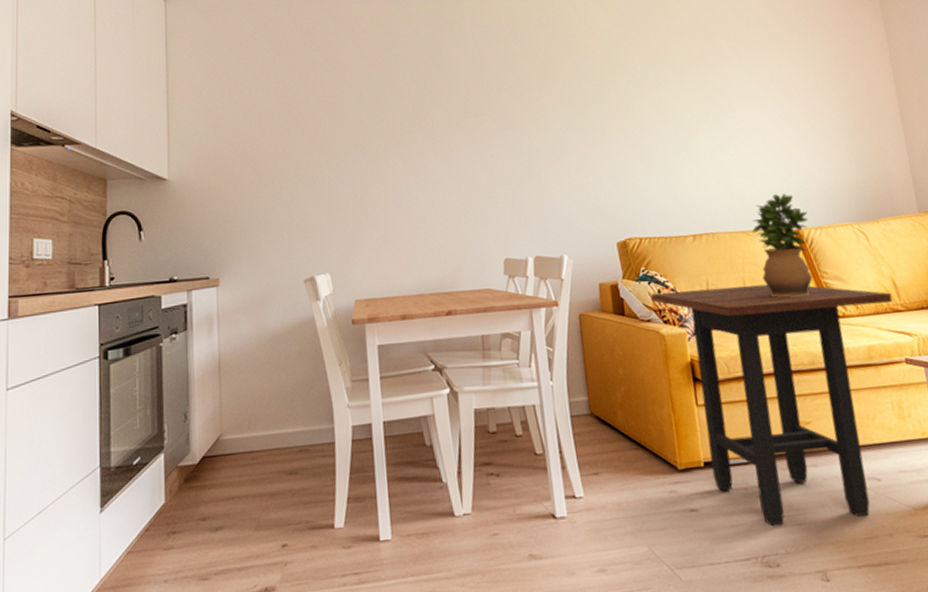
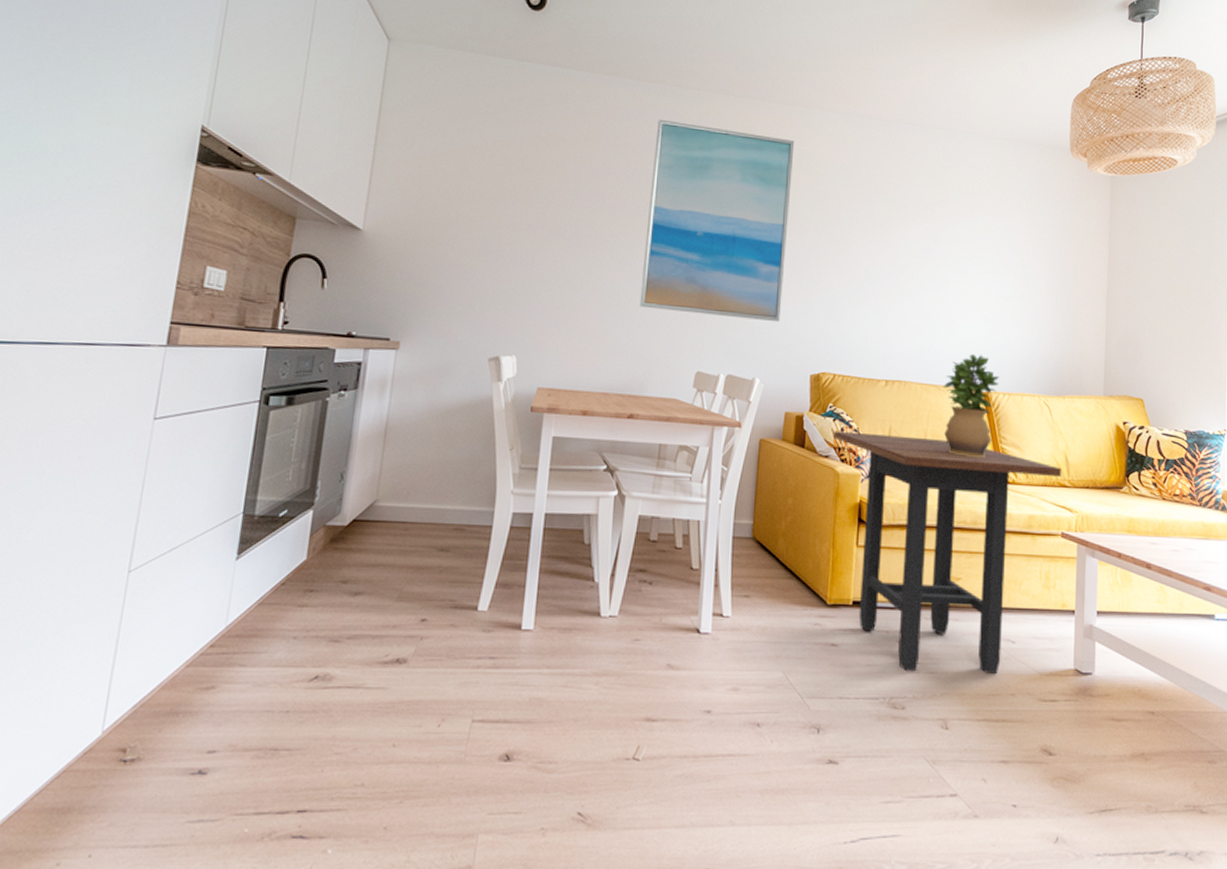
wall art: none [424,20,577,206] -> present [639,119,795,323]

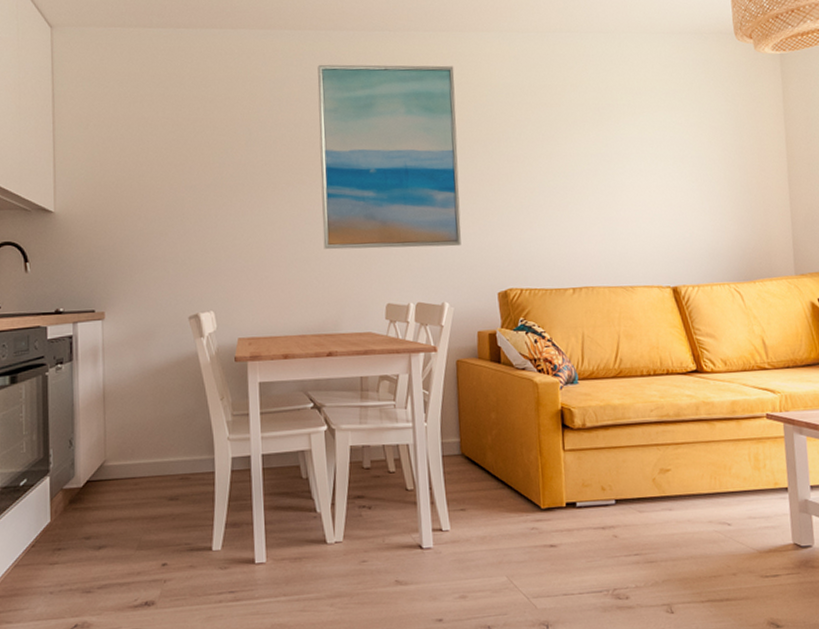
side table: present [832,431,1062,675] -> none [527,338,761,564]
potted plant: present [944,354,1000,457] -> none [632,250,687,352]

